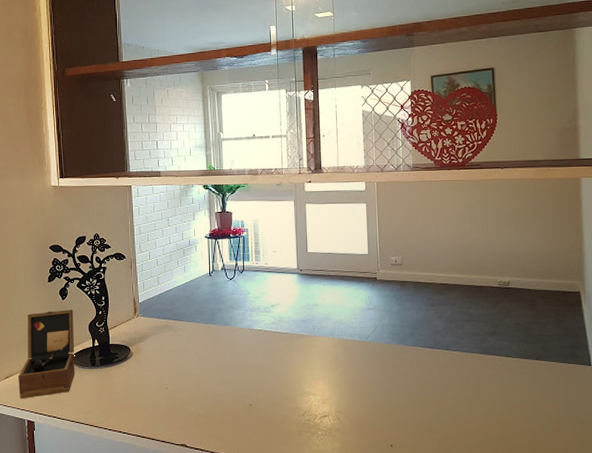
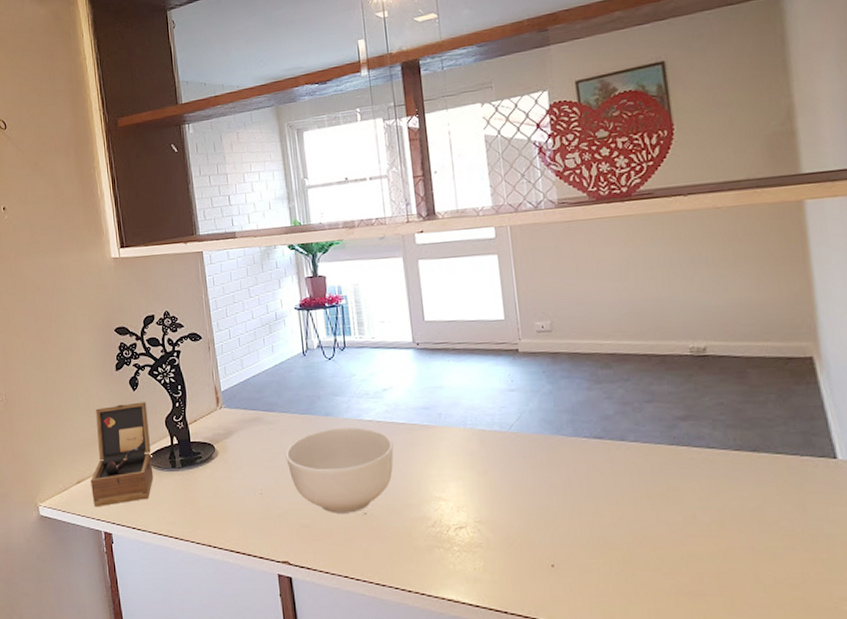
bowl: none [189,335,277,405] -> present [285,427,394,513]

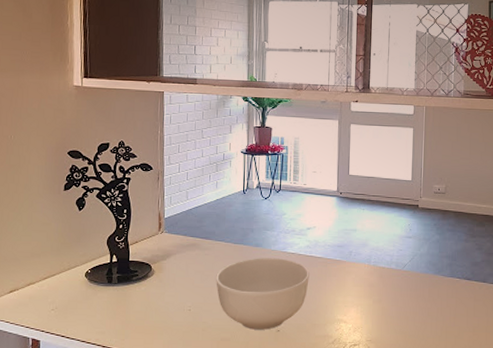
wooden box: present [90,402,154,508] -> none [24,221,91,316]

